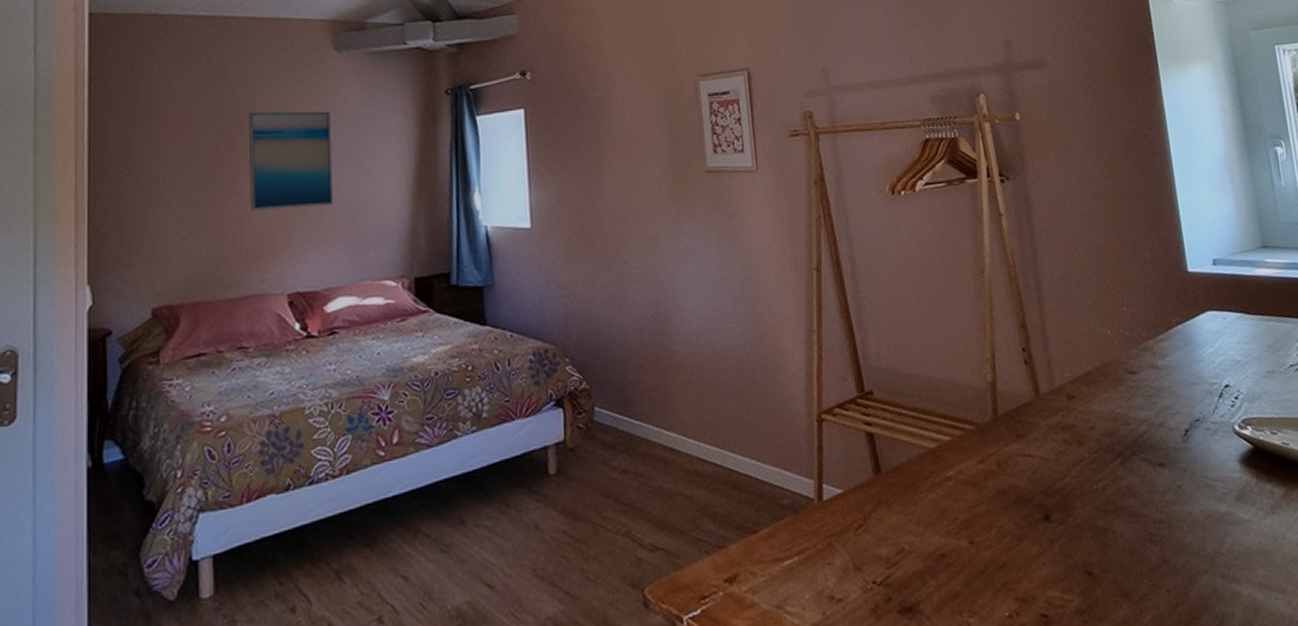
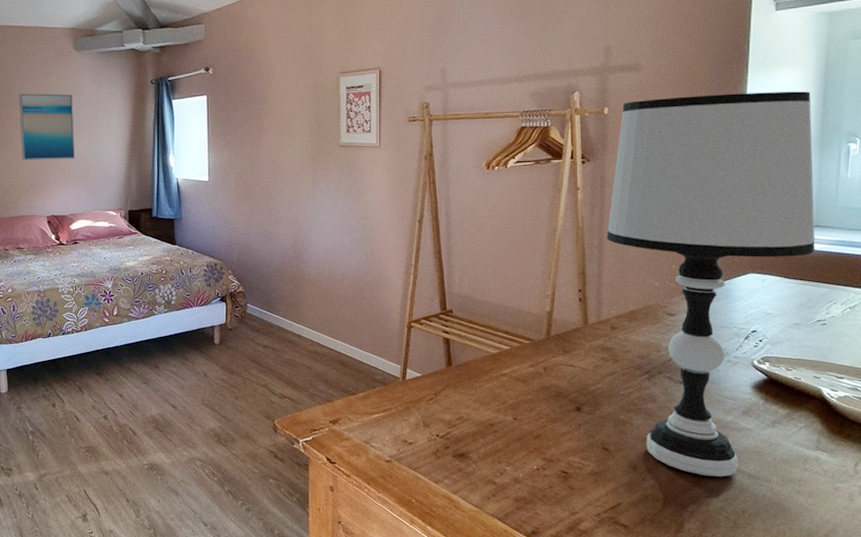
table lamp: none [1034,88,1269,595] -> present [606,91,815,477]

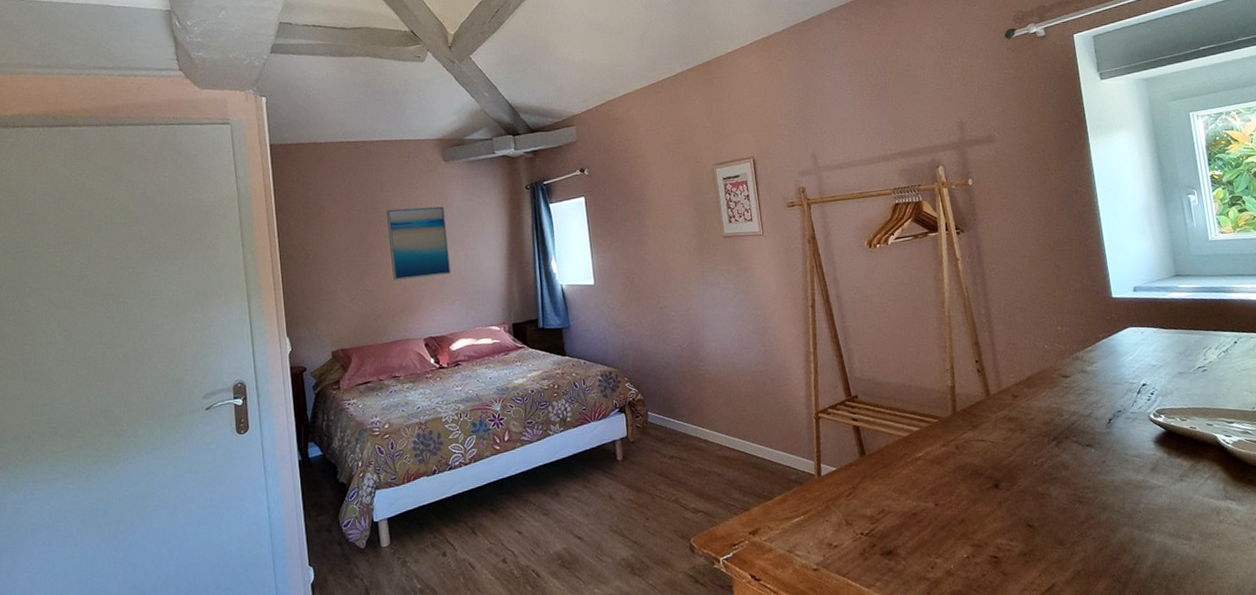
table lamp: present [606,91,815,477] -> none [984,150,1181,542]

